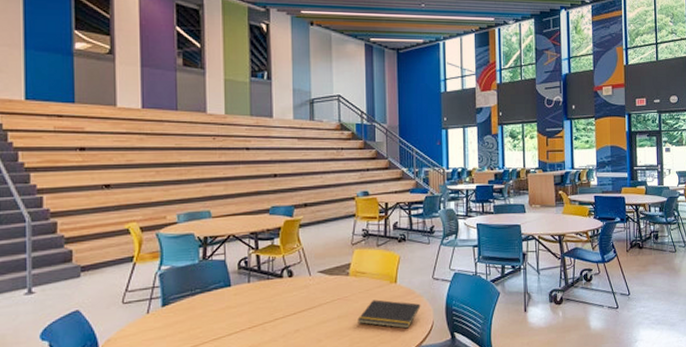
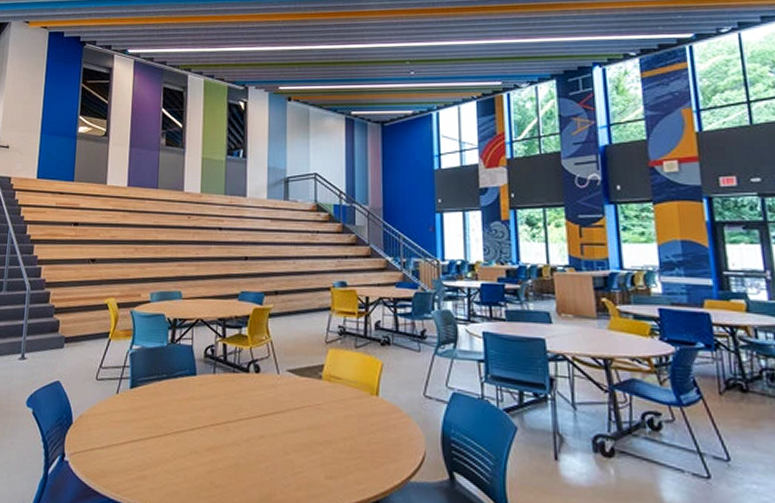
notepad: present [358,299,421,329] -> none [331,413,409,456]

